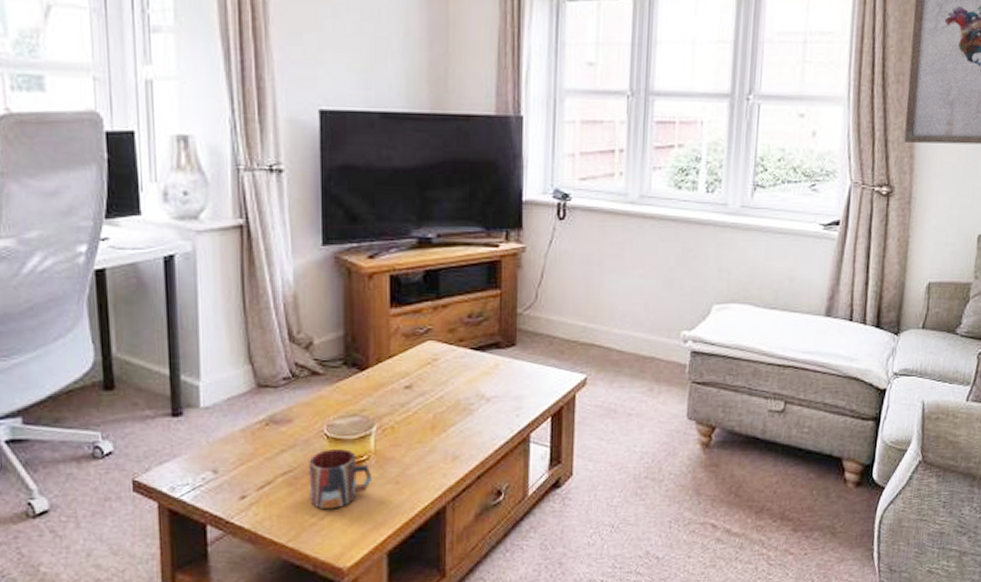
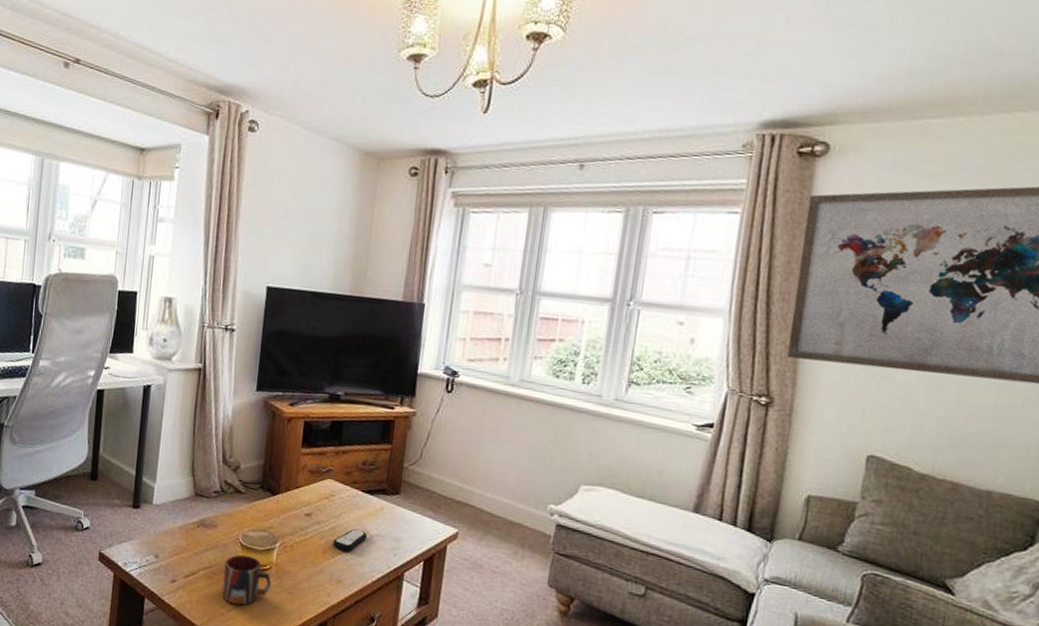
remote control: none [442,393,482,421] -> present [333,528,367,551]

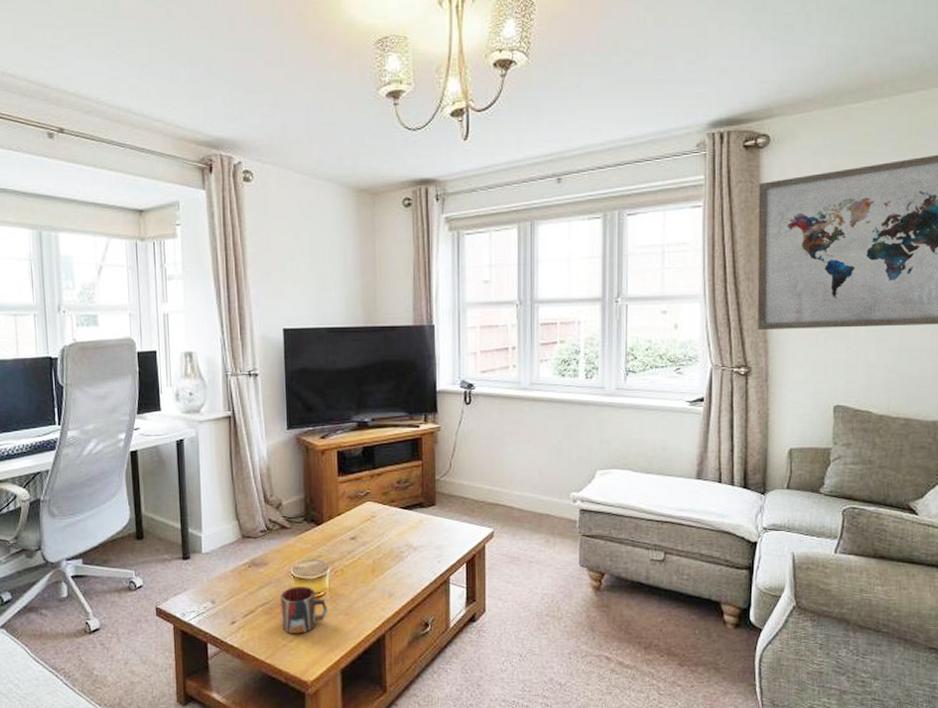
remote control: present [333,528,367,551] -> none [380,544,411,565]

